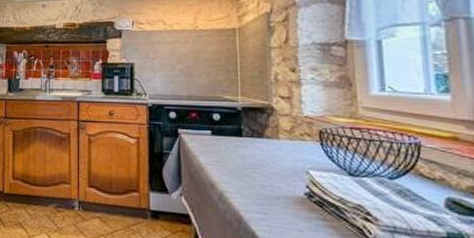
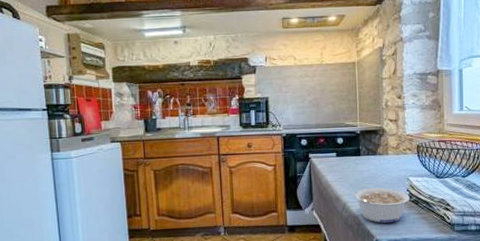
legume: none [233,177,312,226] -> present [354,187,411,223]

